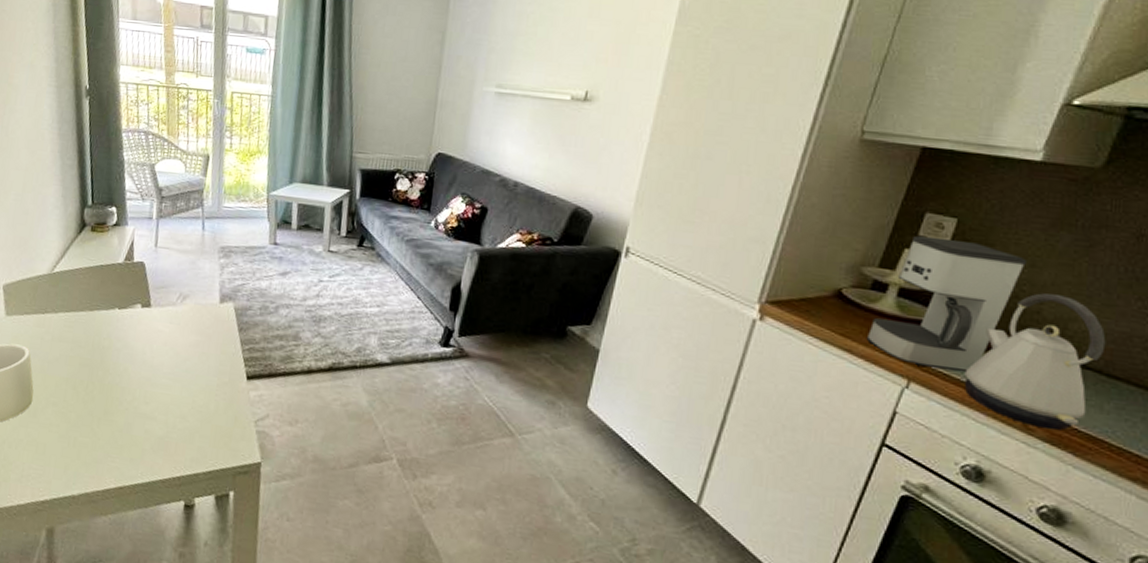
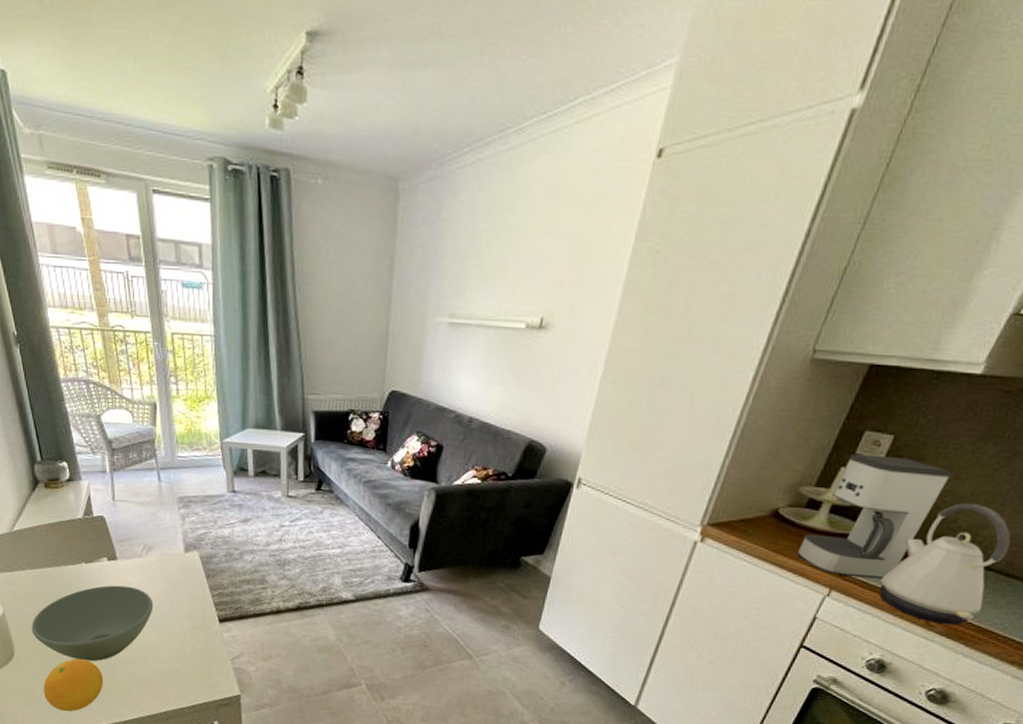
bowl: none [53,333,182,415] -> present [31,585,154,662]
fruit: none [54,410,119,470] -> present [43,658,103,712]

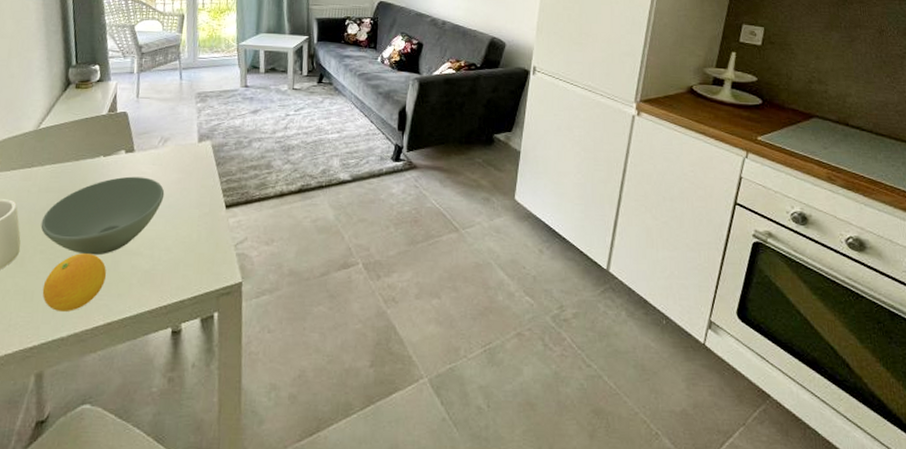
coffee maker: present [796,453,952,580] -> none [714,41,813,142]
kettle: present [879,503,1011,626] -> none [784,77,872,179]

